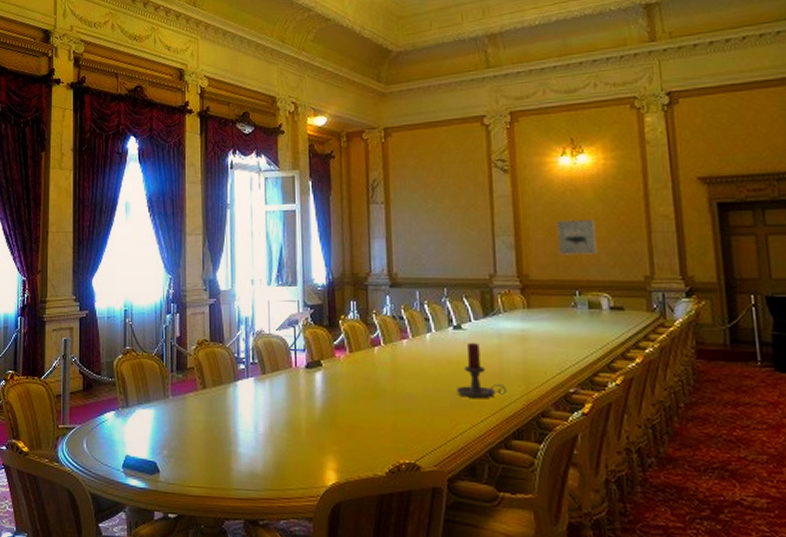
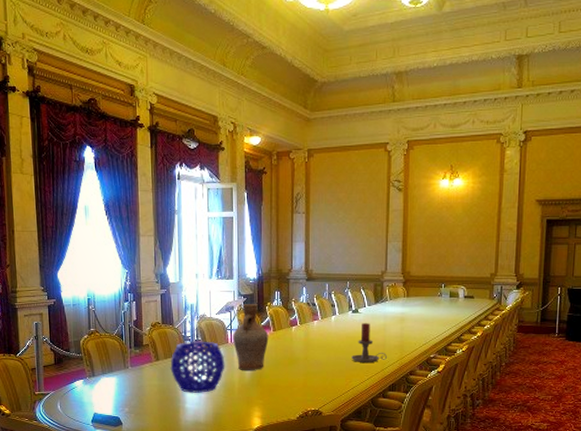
decorative bowl: none [219,365,289,434] -> present [170,342,225,393]
vase: none [298,317,344,405] -> present [233,304,269,370]
wall art: present [555,218,599,255] -> none [432,229,462,257]

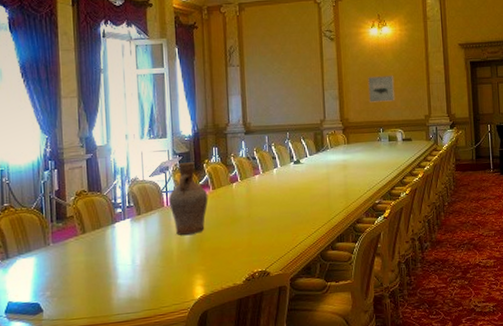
decorative bowl: present [170,342,225,393] -> none [99,207,162,267]
candle holder: present [352,323,387,362] -> none [297,173,332,215]
wall art: none [432,229,462,257] -> present [367,74,396,103]

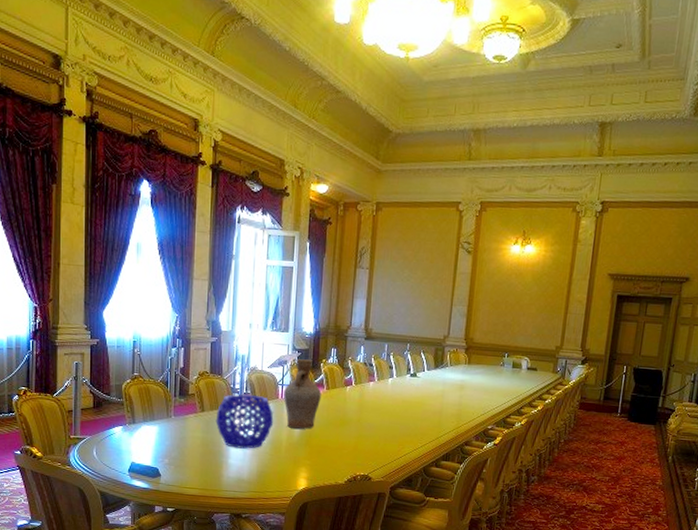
decorative bowl: none [99,207,162,267] -> present [215,394,274,449]
wall art: present [367,74,396,103] -> none [497,296,530,327]

